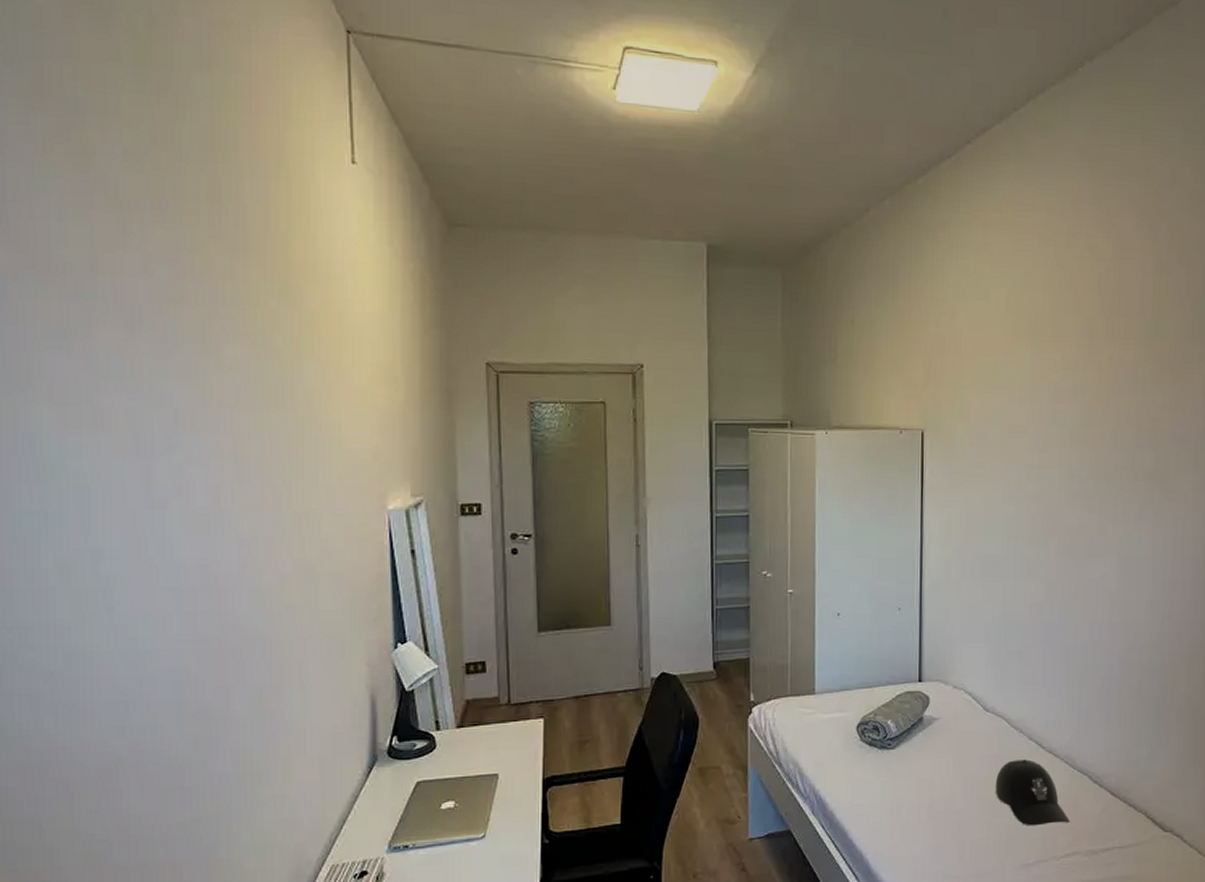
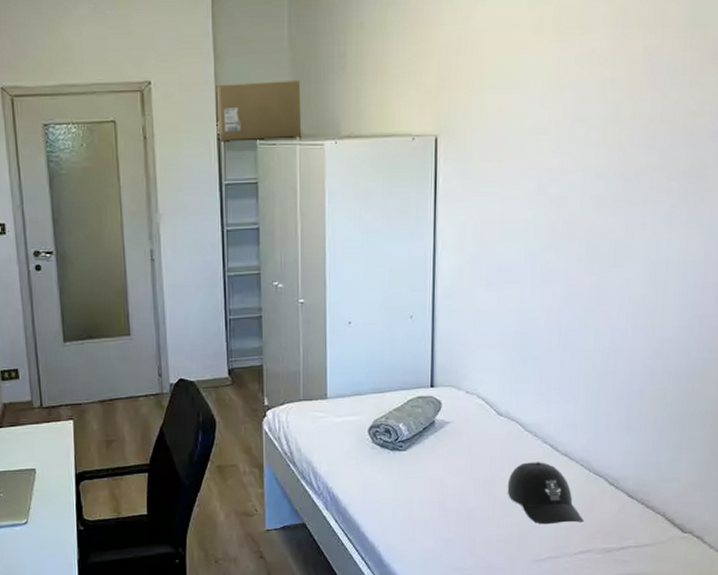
box: none [709,370,793,428] -> present [216,81,301,142]

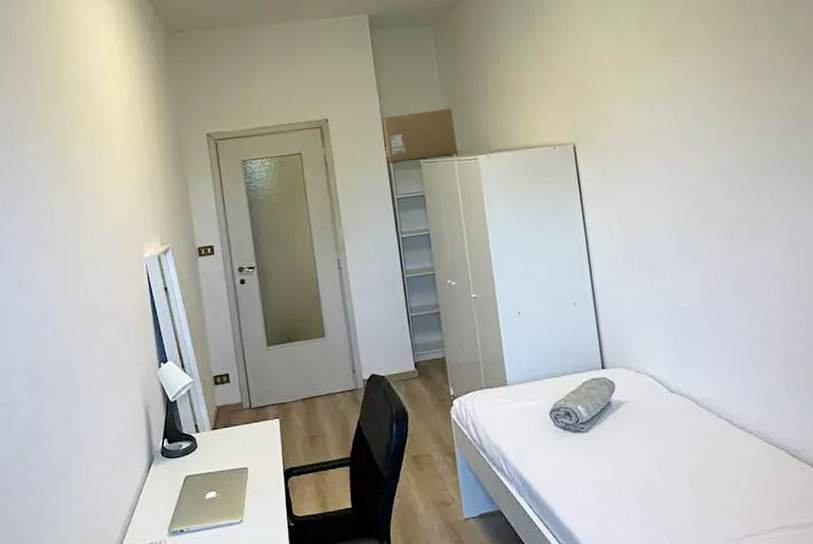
baseball cap: present [507,462,585,525] -> none [690,437,774,501]

